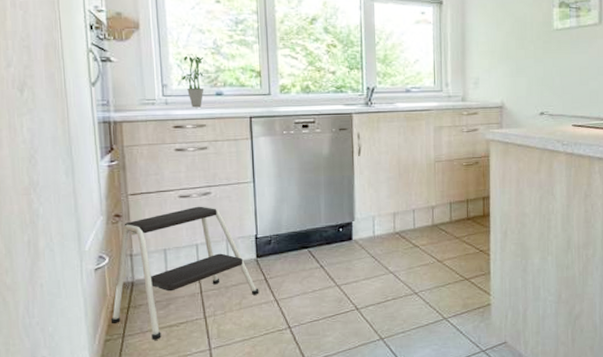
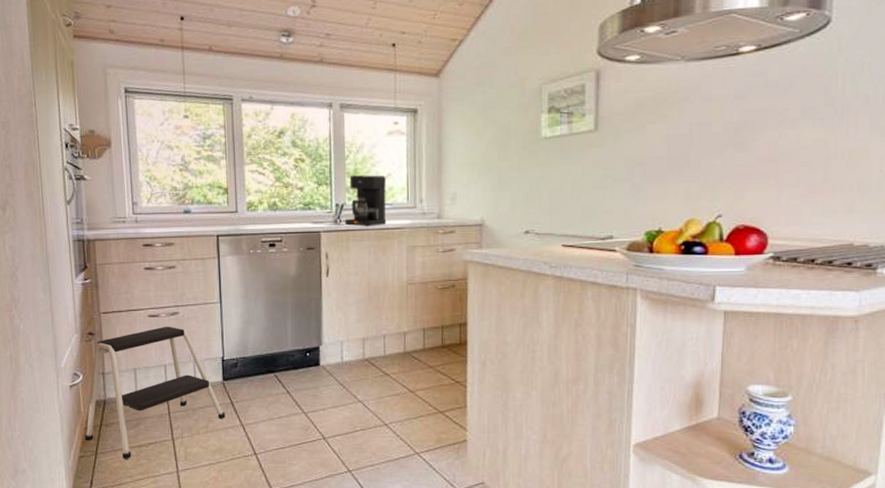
potted plant: present [182,53,208,108] -> none [151,170,176,226]
coffee maker: none [375,60,415,109] -> present [344,175,387,227]

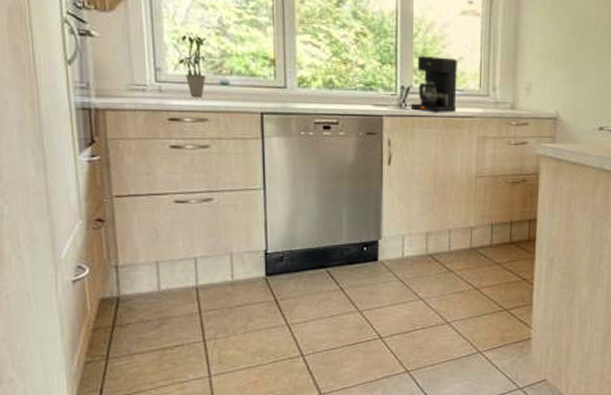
step stool: present [84,326,226,459] -> none [92,214,268,364]
potted plant: none [151,170,176,226] -> present [179,32,211,98]

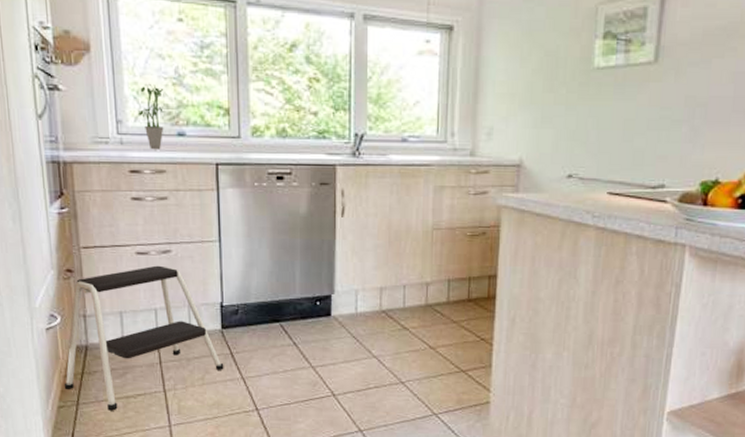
step stool: none [92,214,268,364] -> present [64,265,224,411]
coffee maker: present [410,56,457,114] -> none [364,101,413,162]

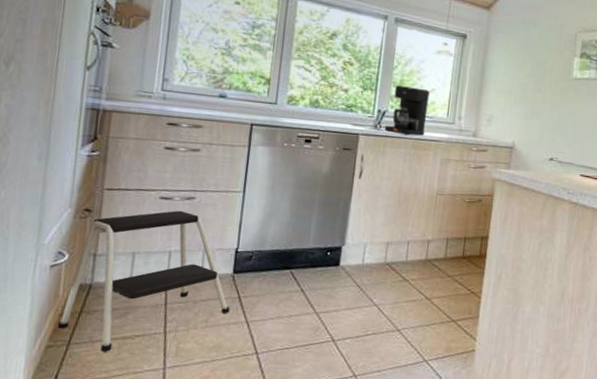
potted plant: present [139,83,169,150] -> none [185,50,216,108]
coffee maker: none [364,101,413,162] -> present [384,85,430,136]

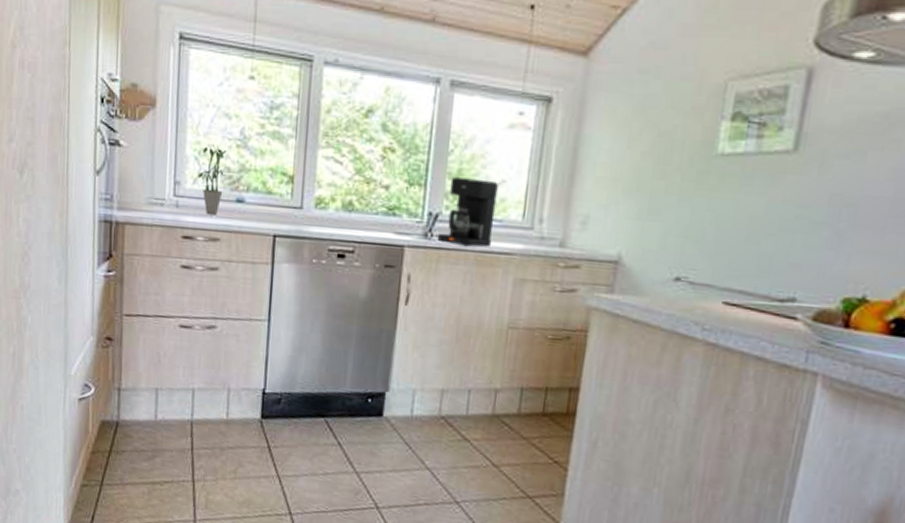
step stool: present [57,210,230,352] -> none [90,341,260,497]
potted plant: none [185,50,216,108] -> present [198,143,231,216]

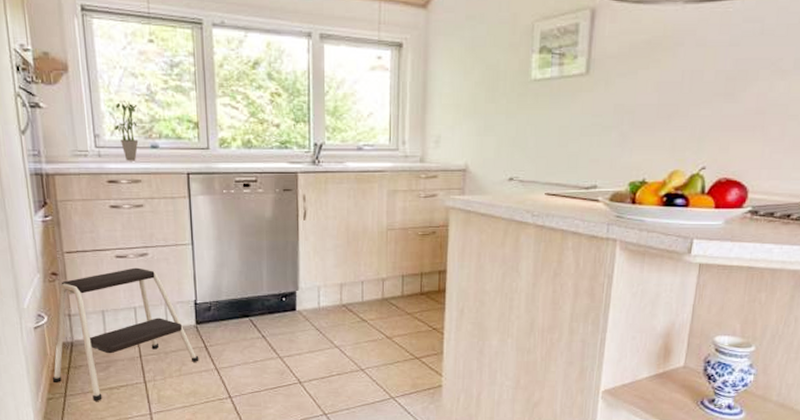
step stool: none [90,341,260,497] -> present [52,267,199,401]
coffee maker: present [437,177,498,248] -> none [323,113,367,168]

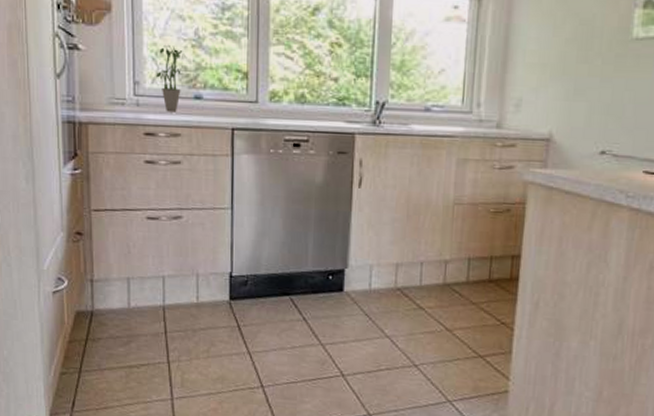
step stool: present [52,267,199,401] -> none [67,231,230,380]

